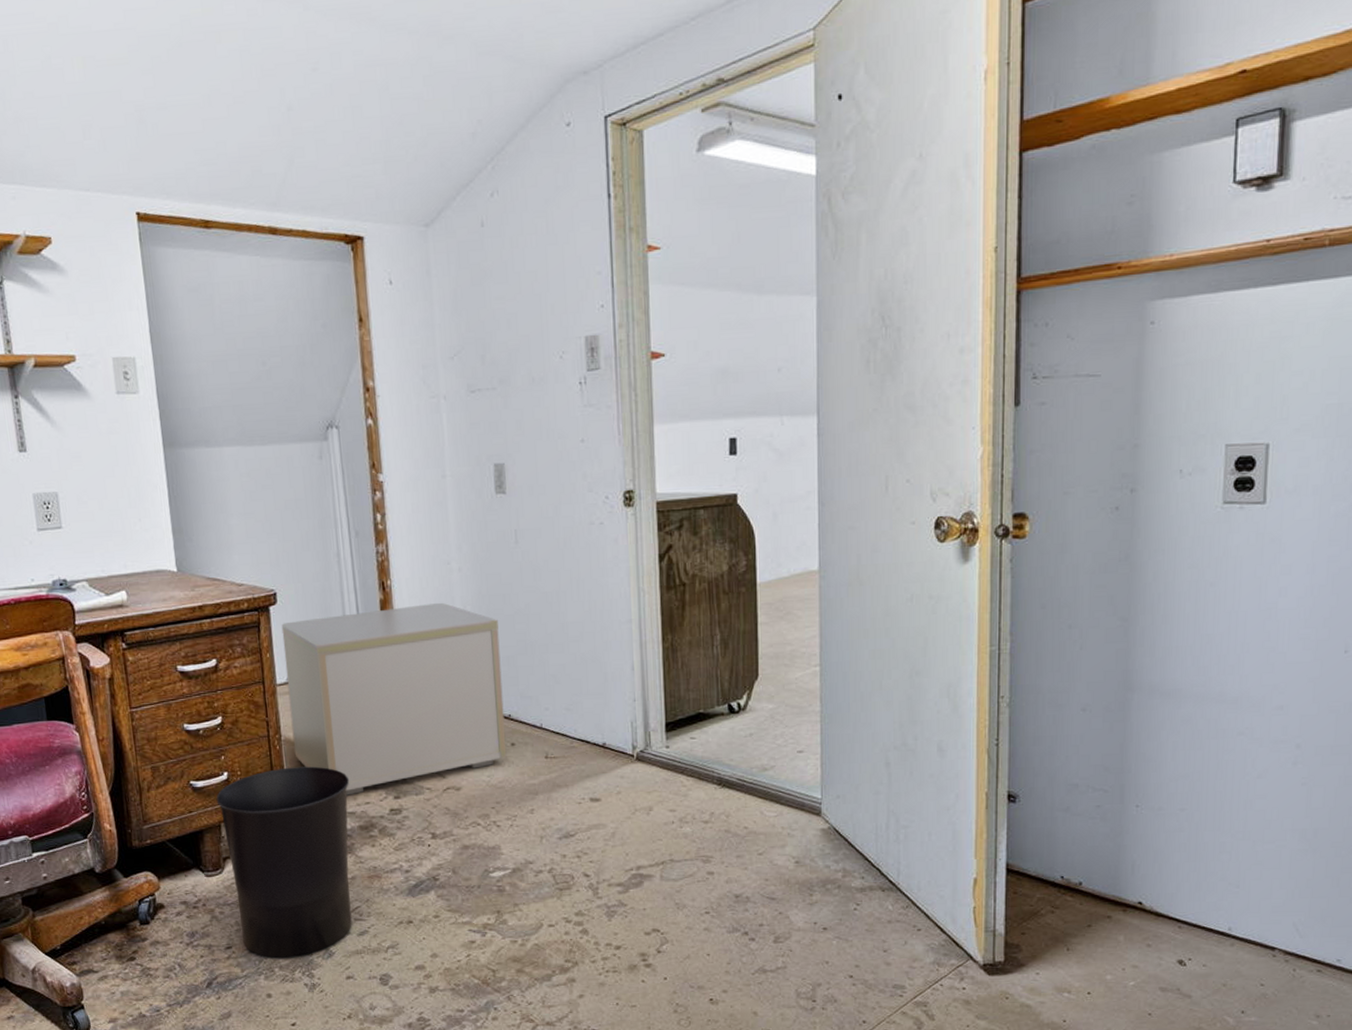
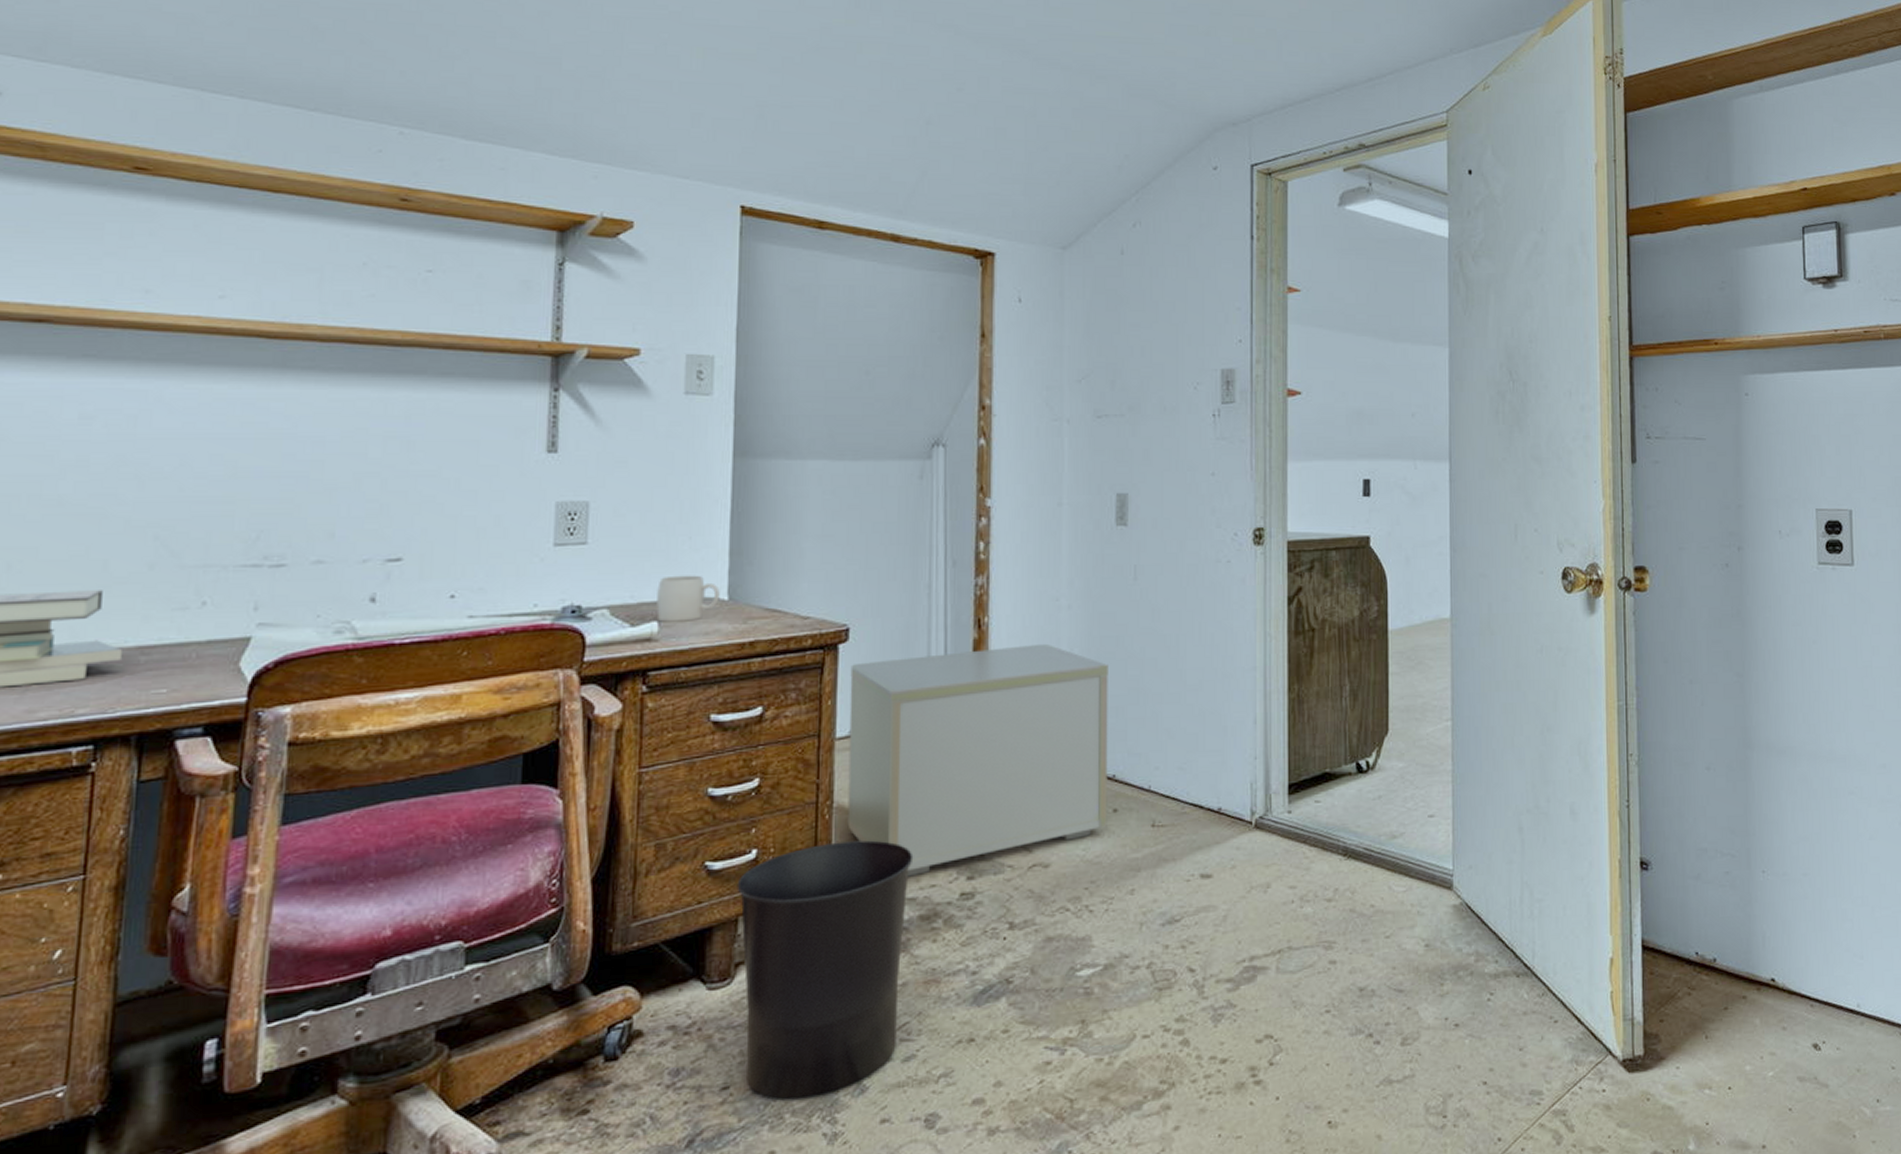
mug: none [121,551,170,591] -> present [656,575,720,622]

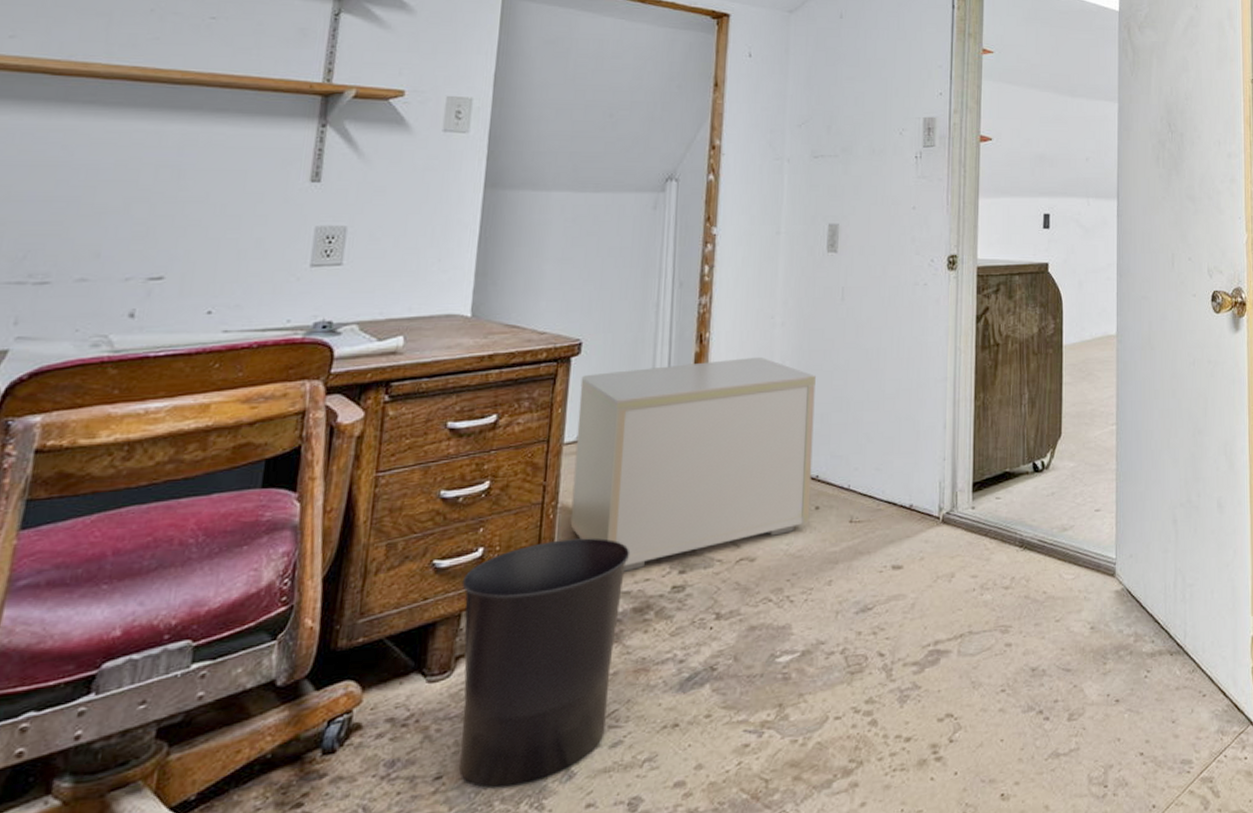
mug: present [656,575,720,622] -> none [403,294,464,337]

